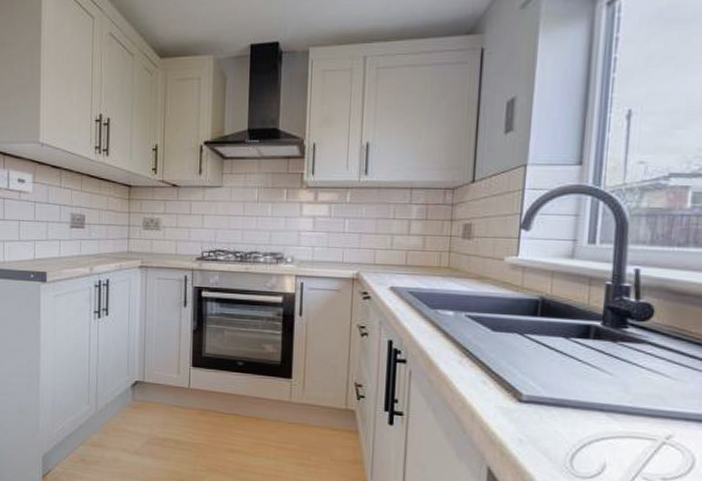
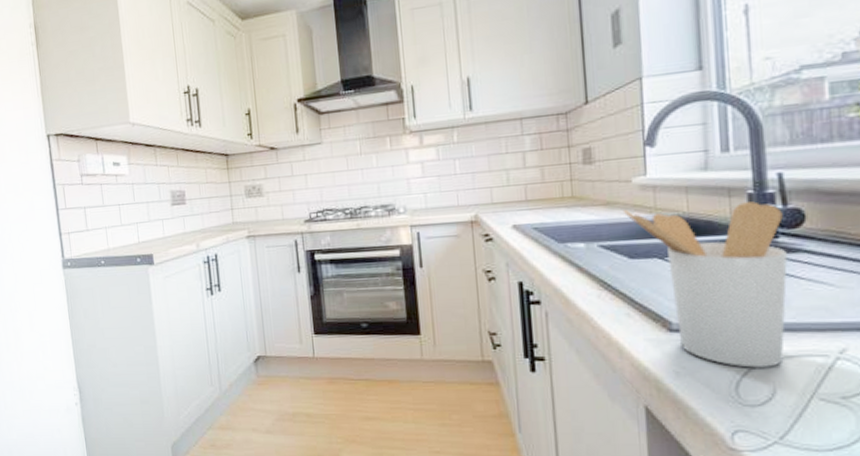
utensil holder: none [493,286,635,445] -> present [624,201,789,369]

